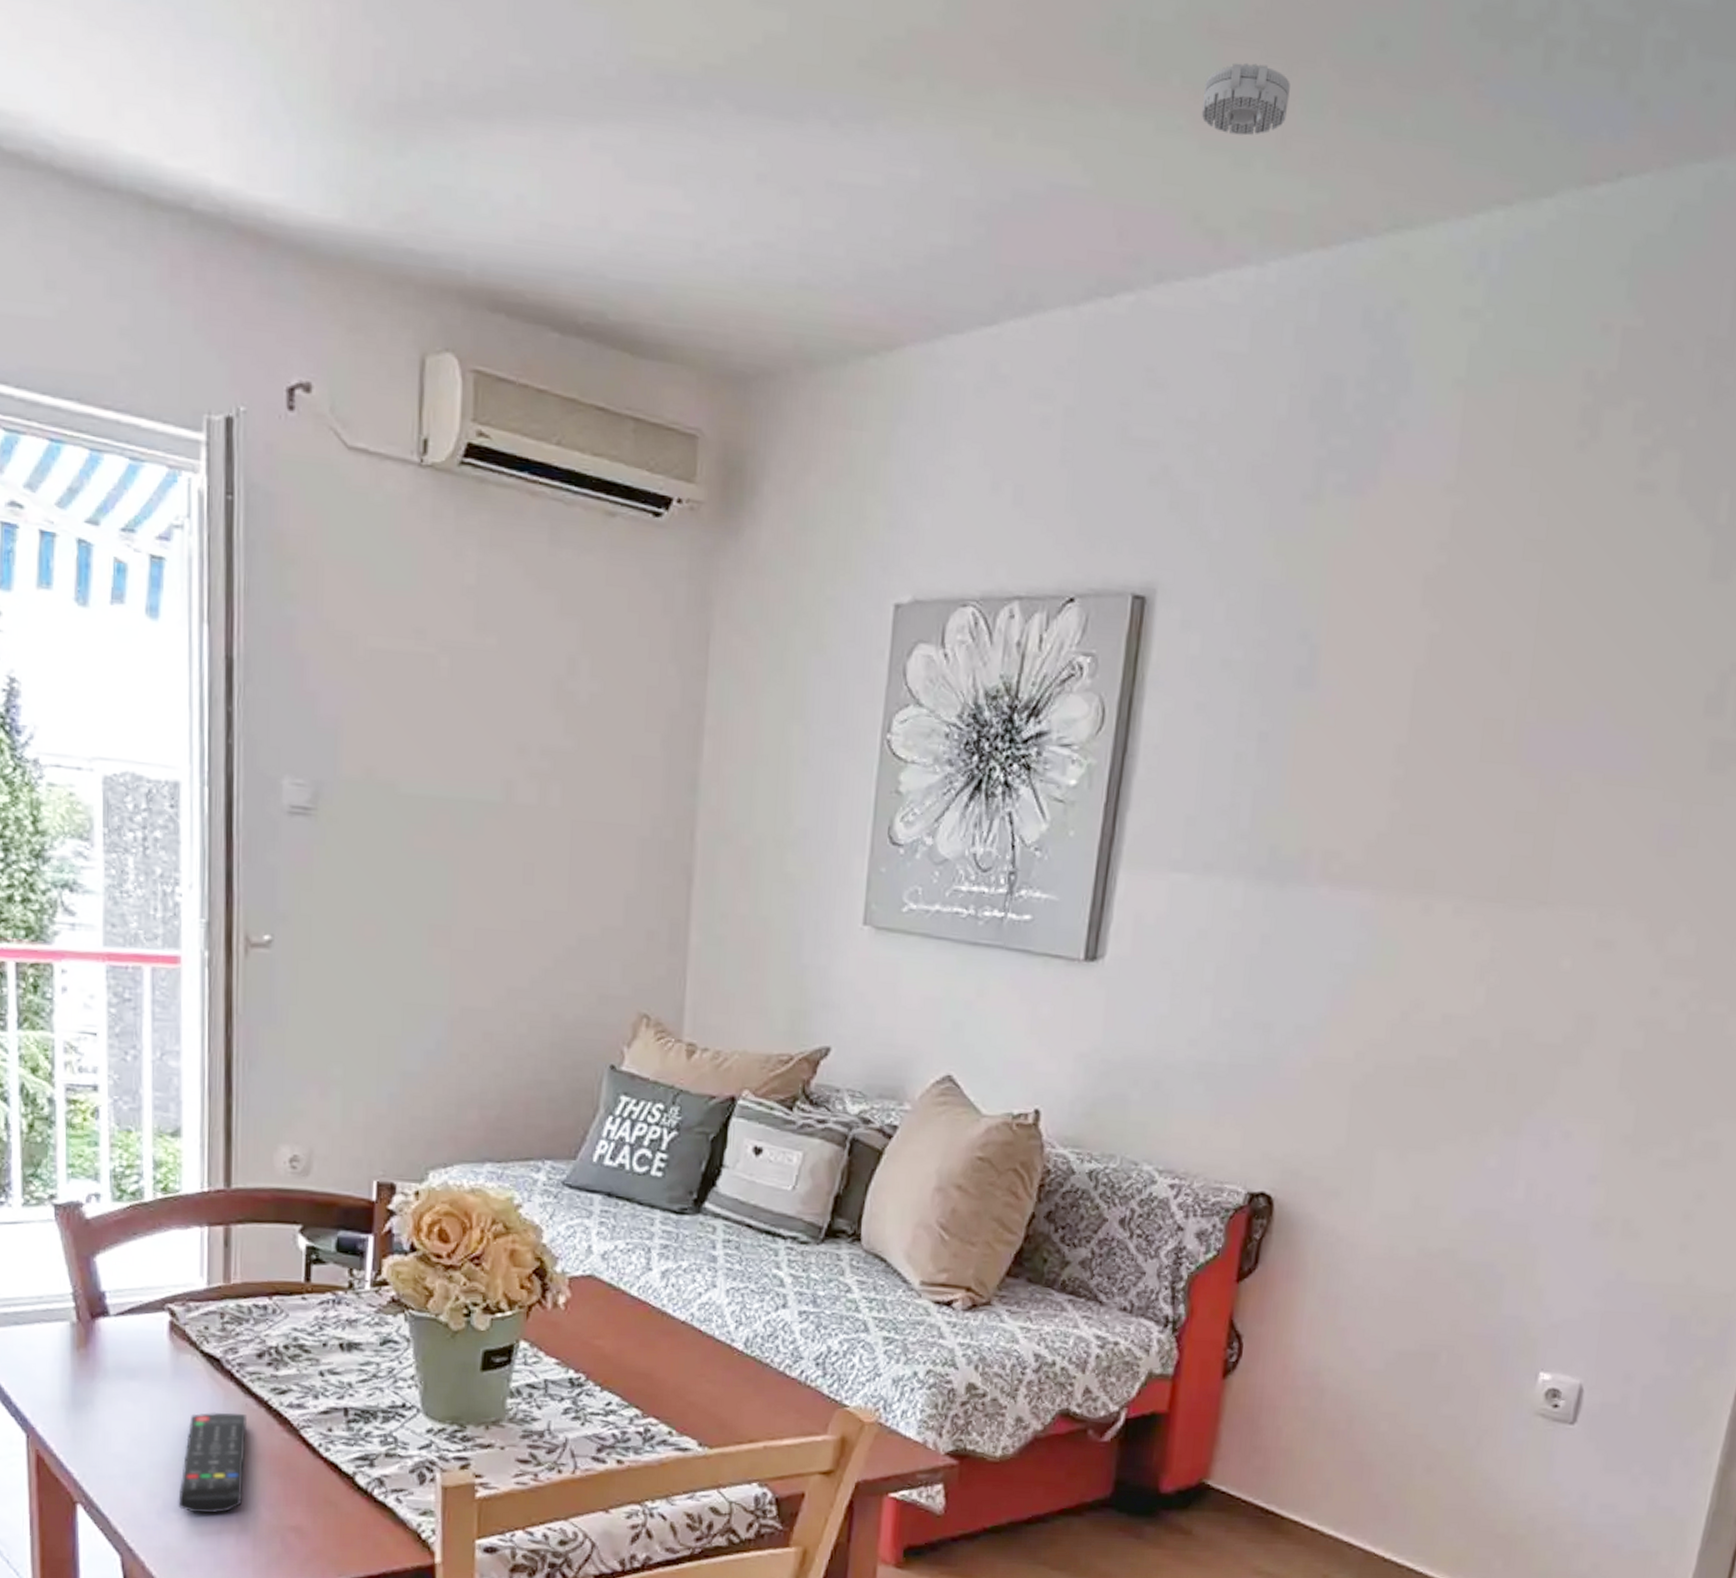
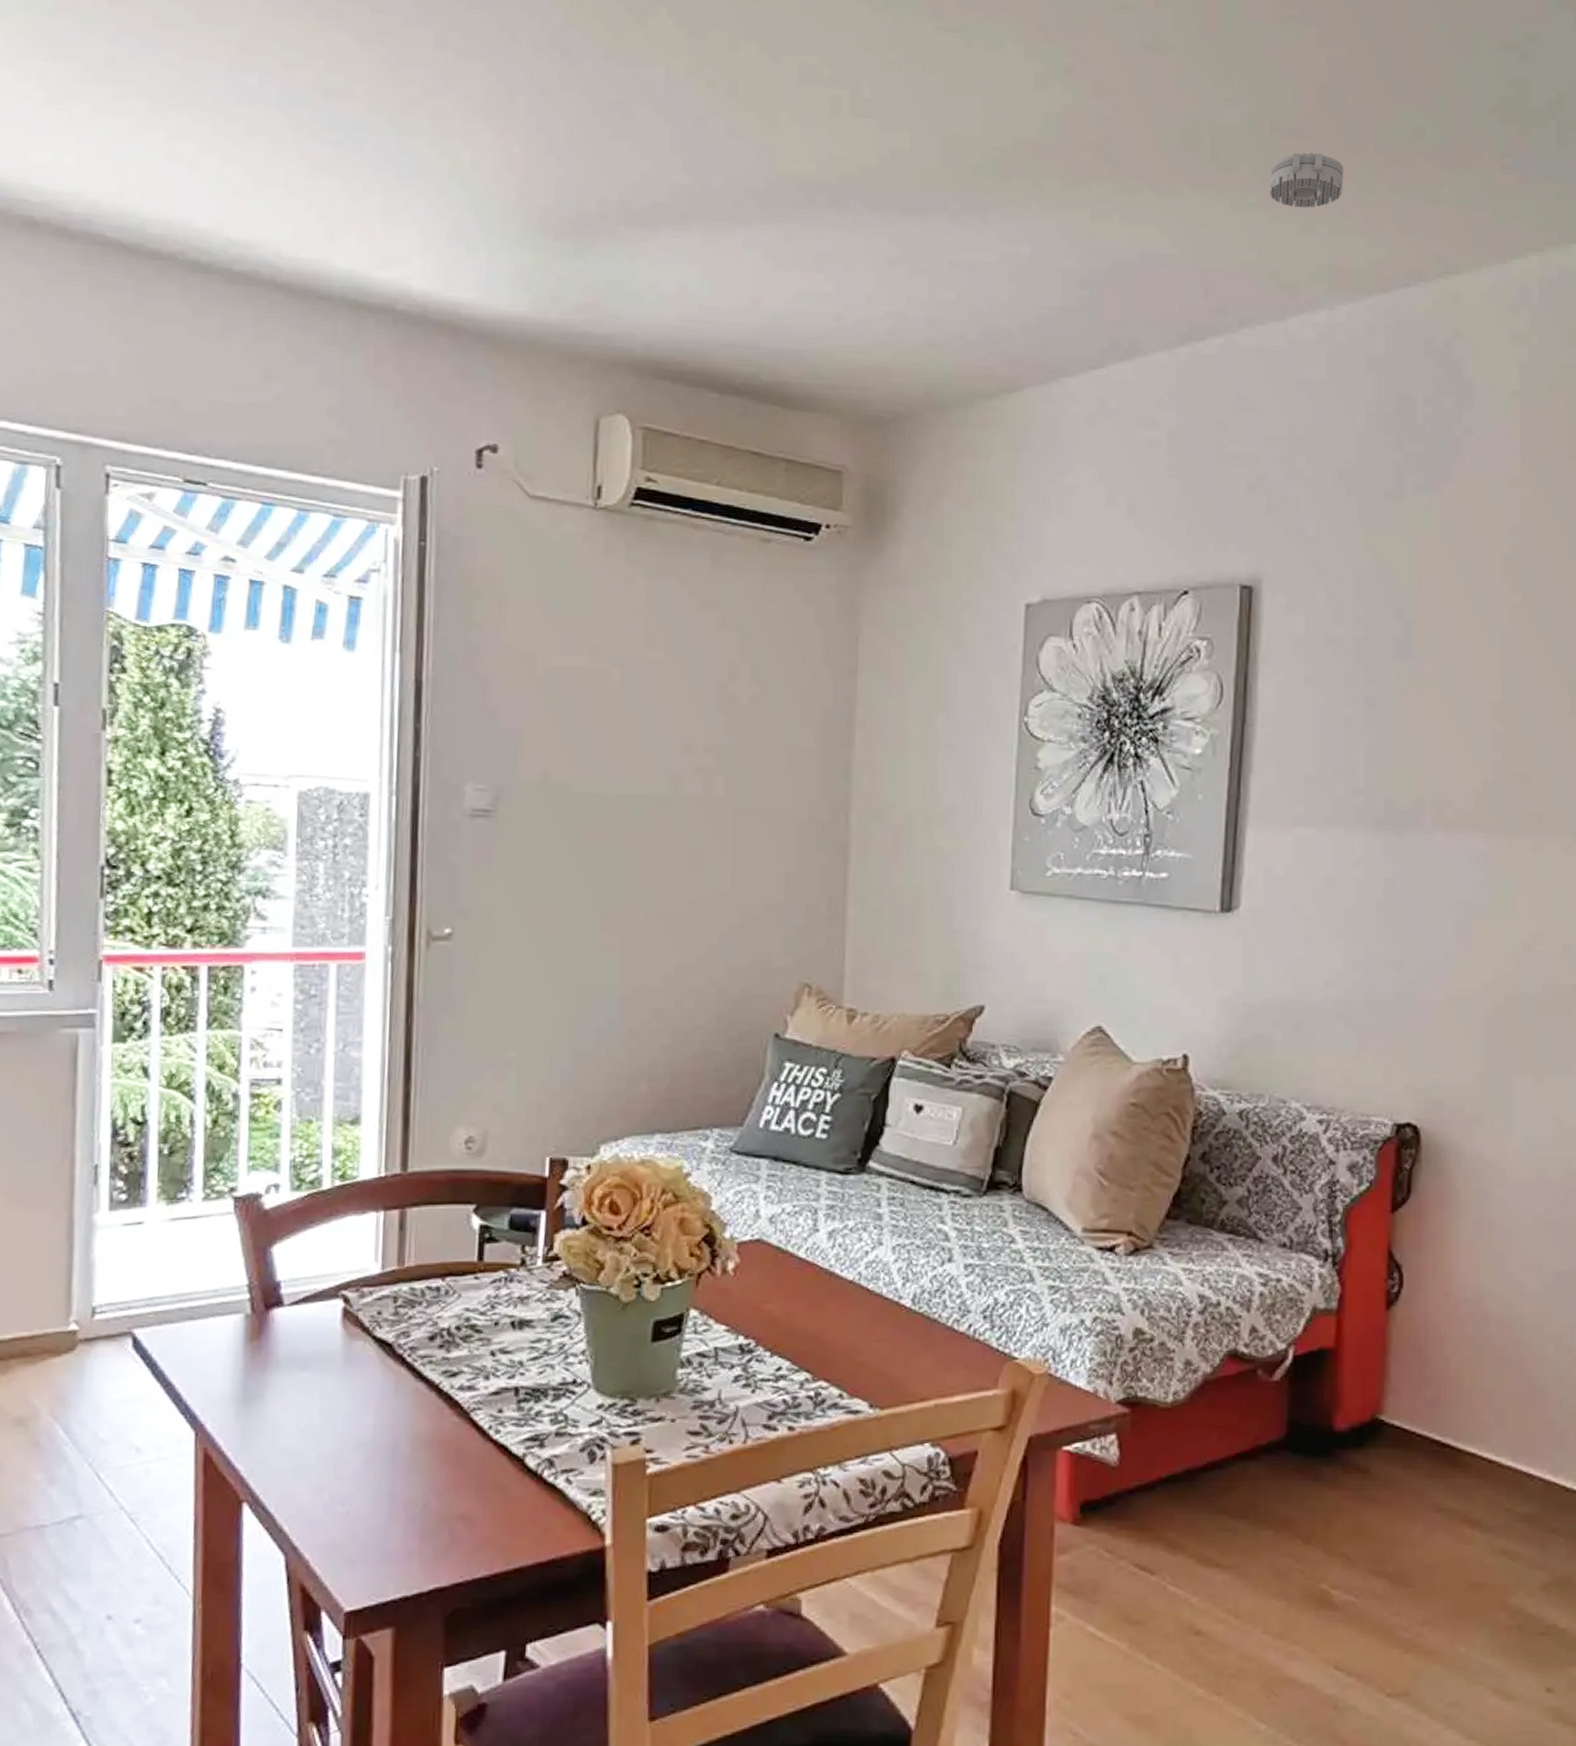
remote control: present [178,1412,247,1514] -> none [345,1398,417,1506]

